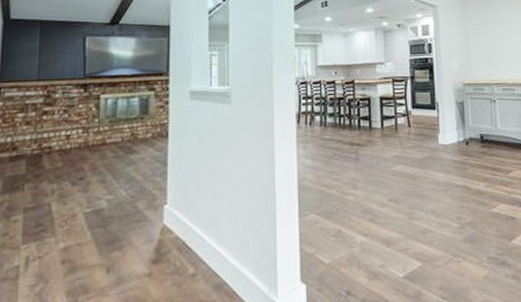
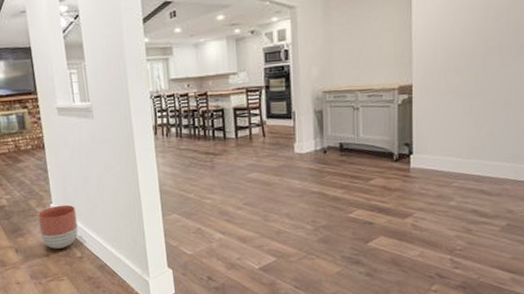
planter: none [144,206,195,265] -> present [37,205,78,249]

